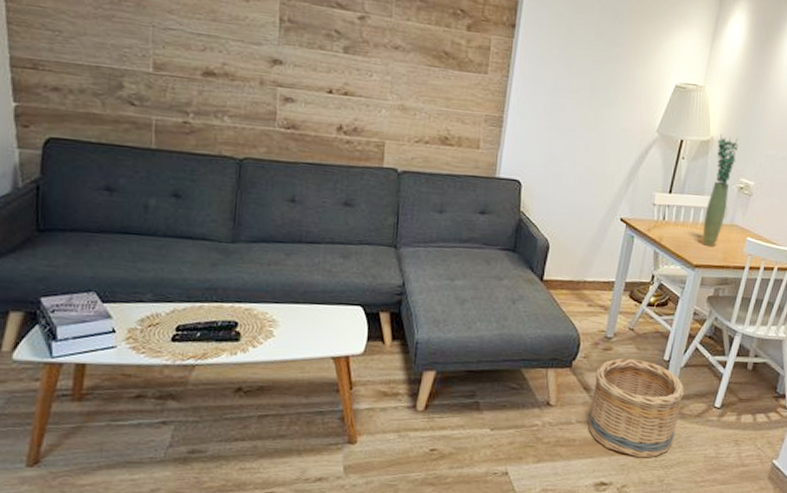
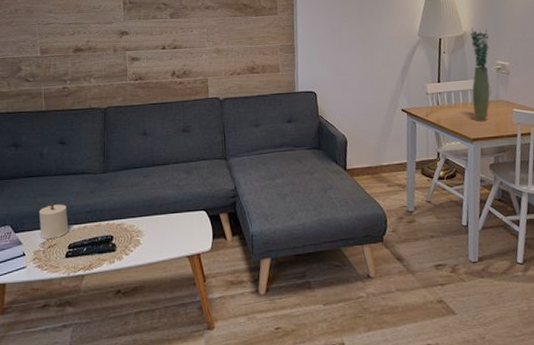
candle: none [137,270,179,317] -> present [38,202,69,240]
basket: present [588,358,685,458] -> none [405,227,488,318]

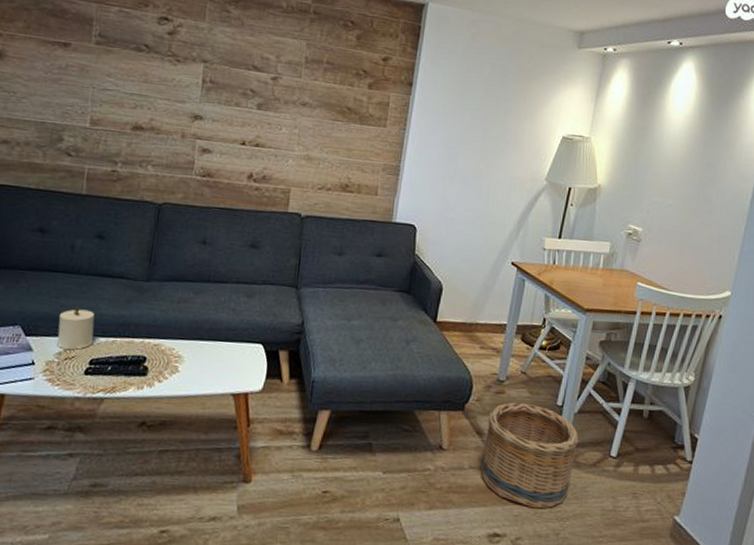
basket: none [405,227,488,318] -> present [481,402,580,509]
vase: present [470,28,490,122] -> none [592,181,626,292]

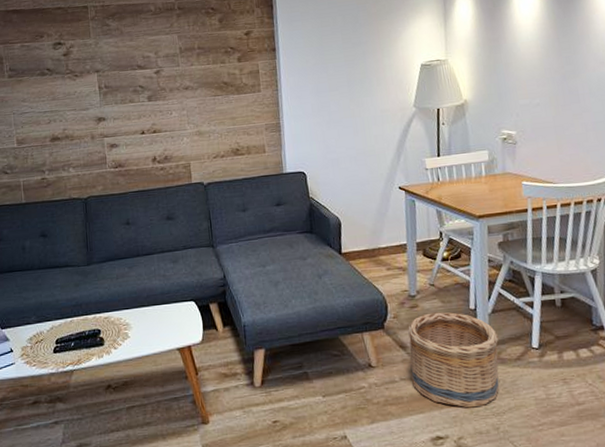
candle: present [57,306,95,351] -> none [24,297,55,335]

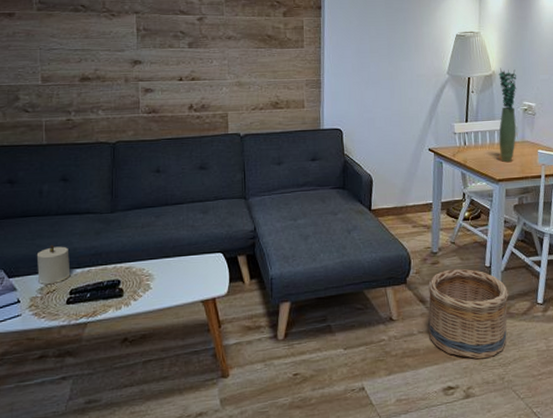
candle: none [24,297,55,335] -> present [36,244,71,285]
vase: none [471,95,496,198] -> present [498,67,517,163]

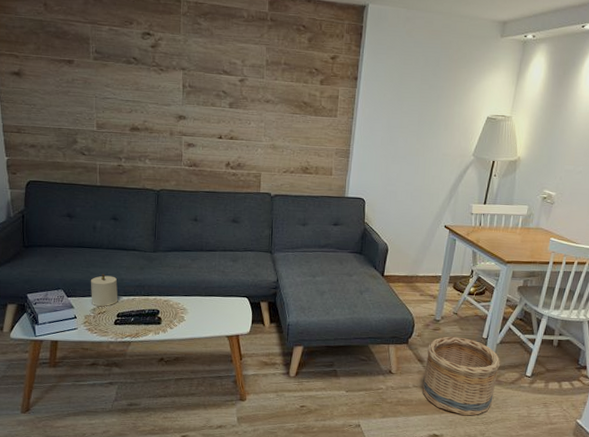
vase: present [498,67,517,163] -> none [512,154,542,247]

